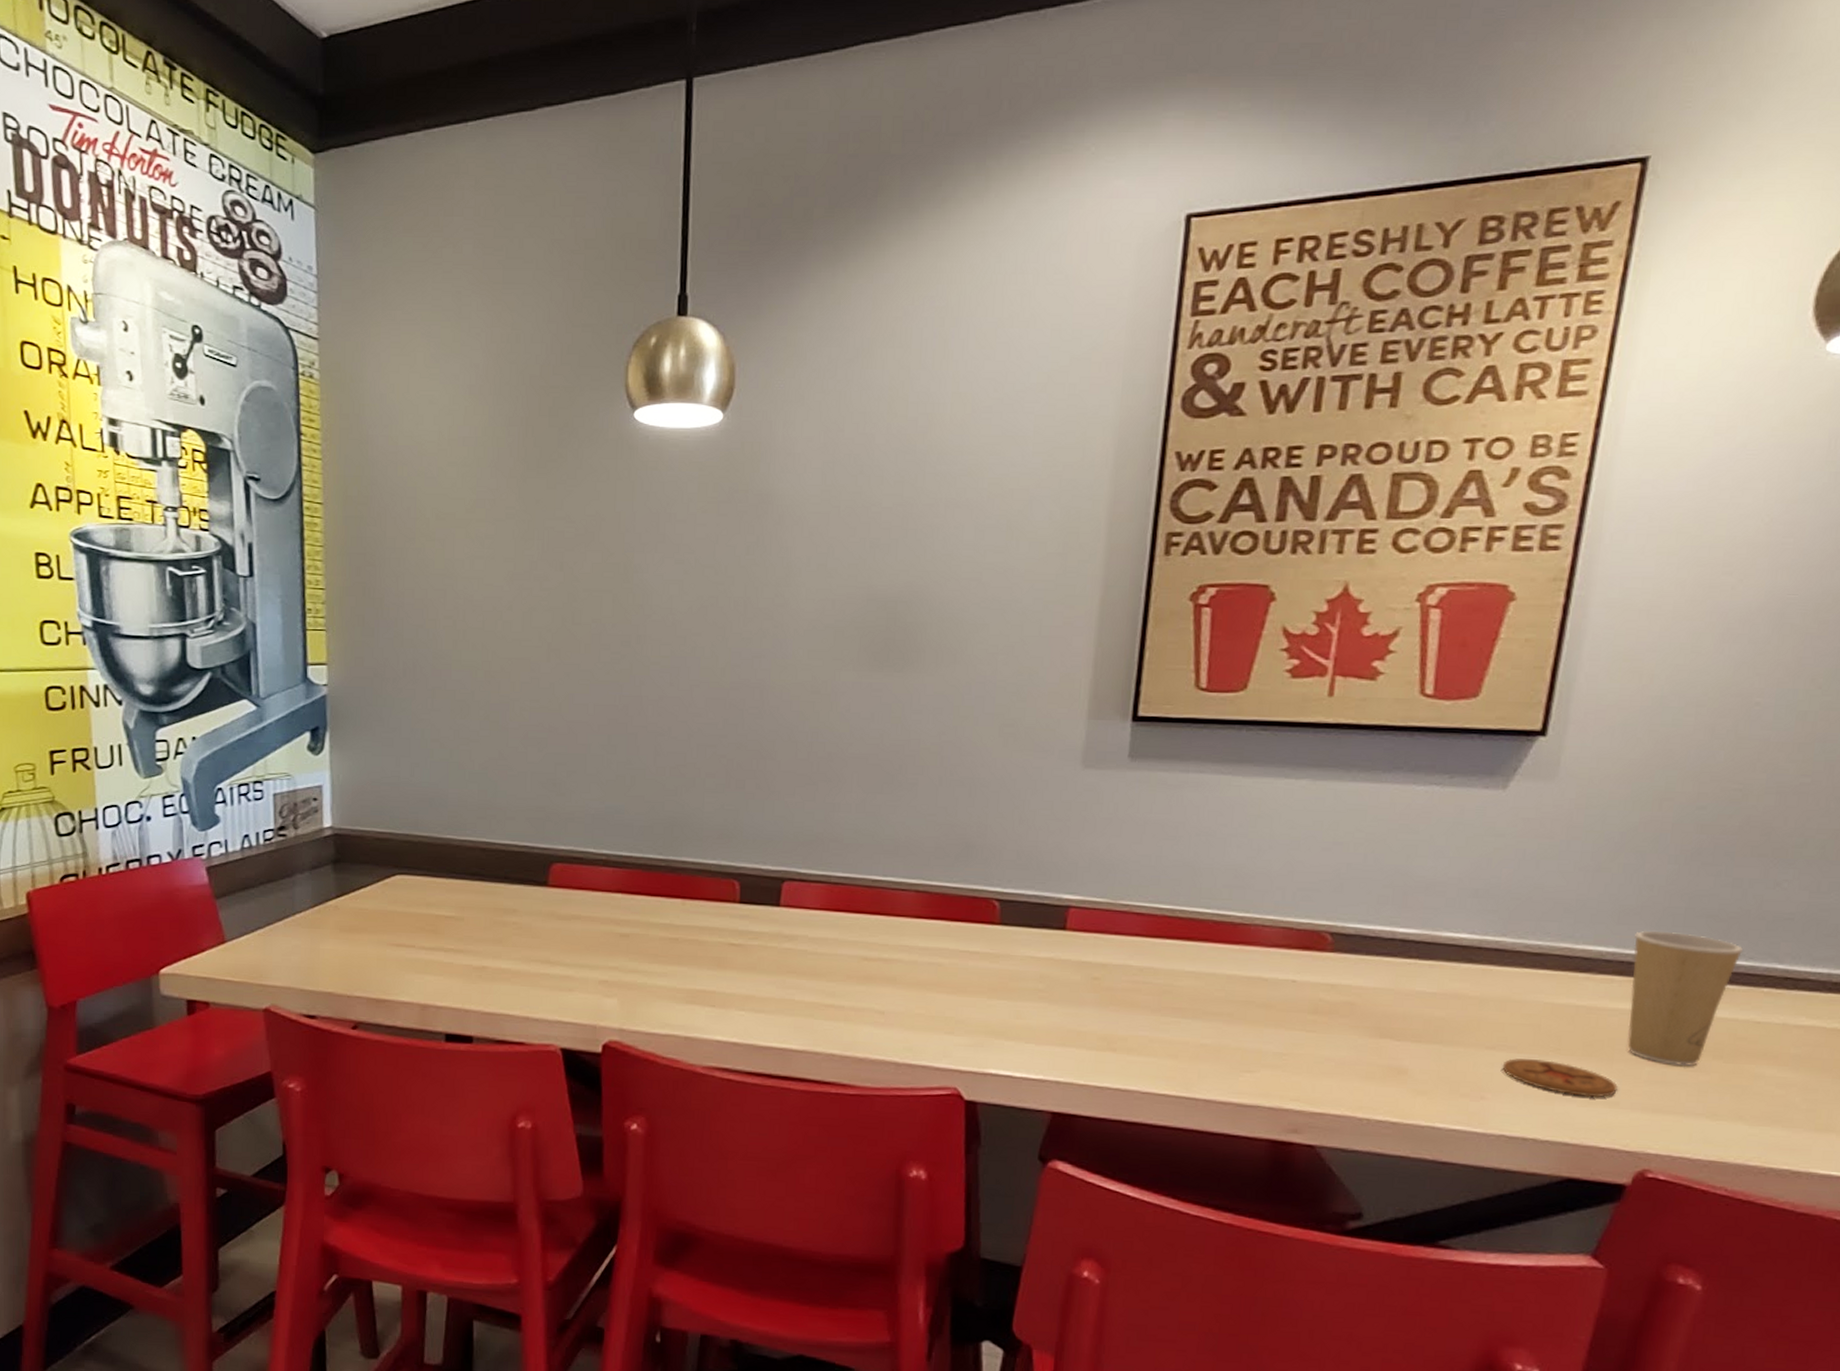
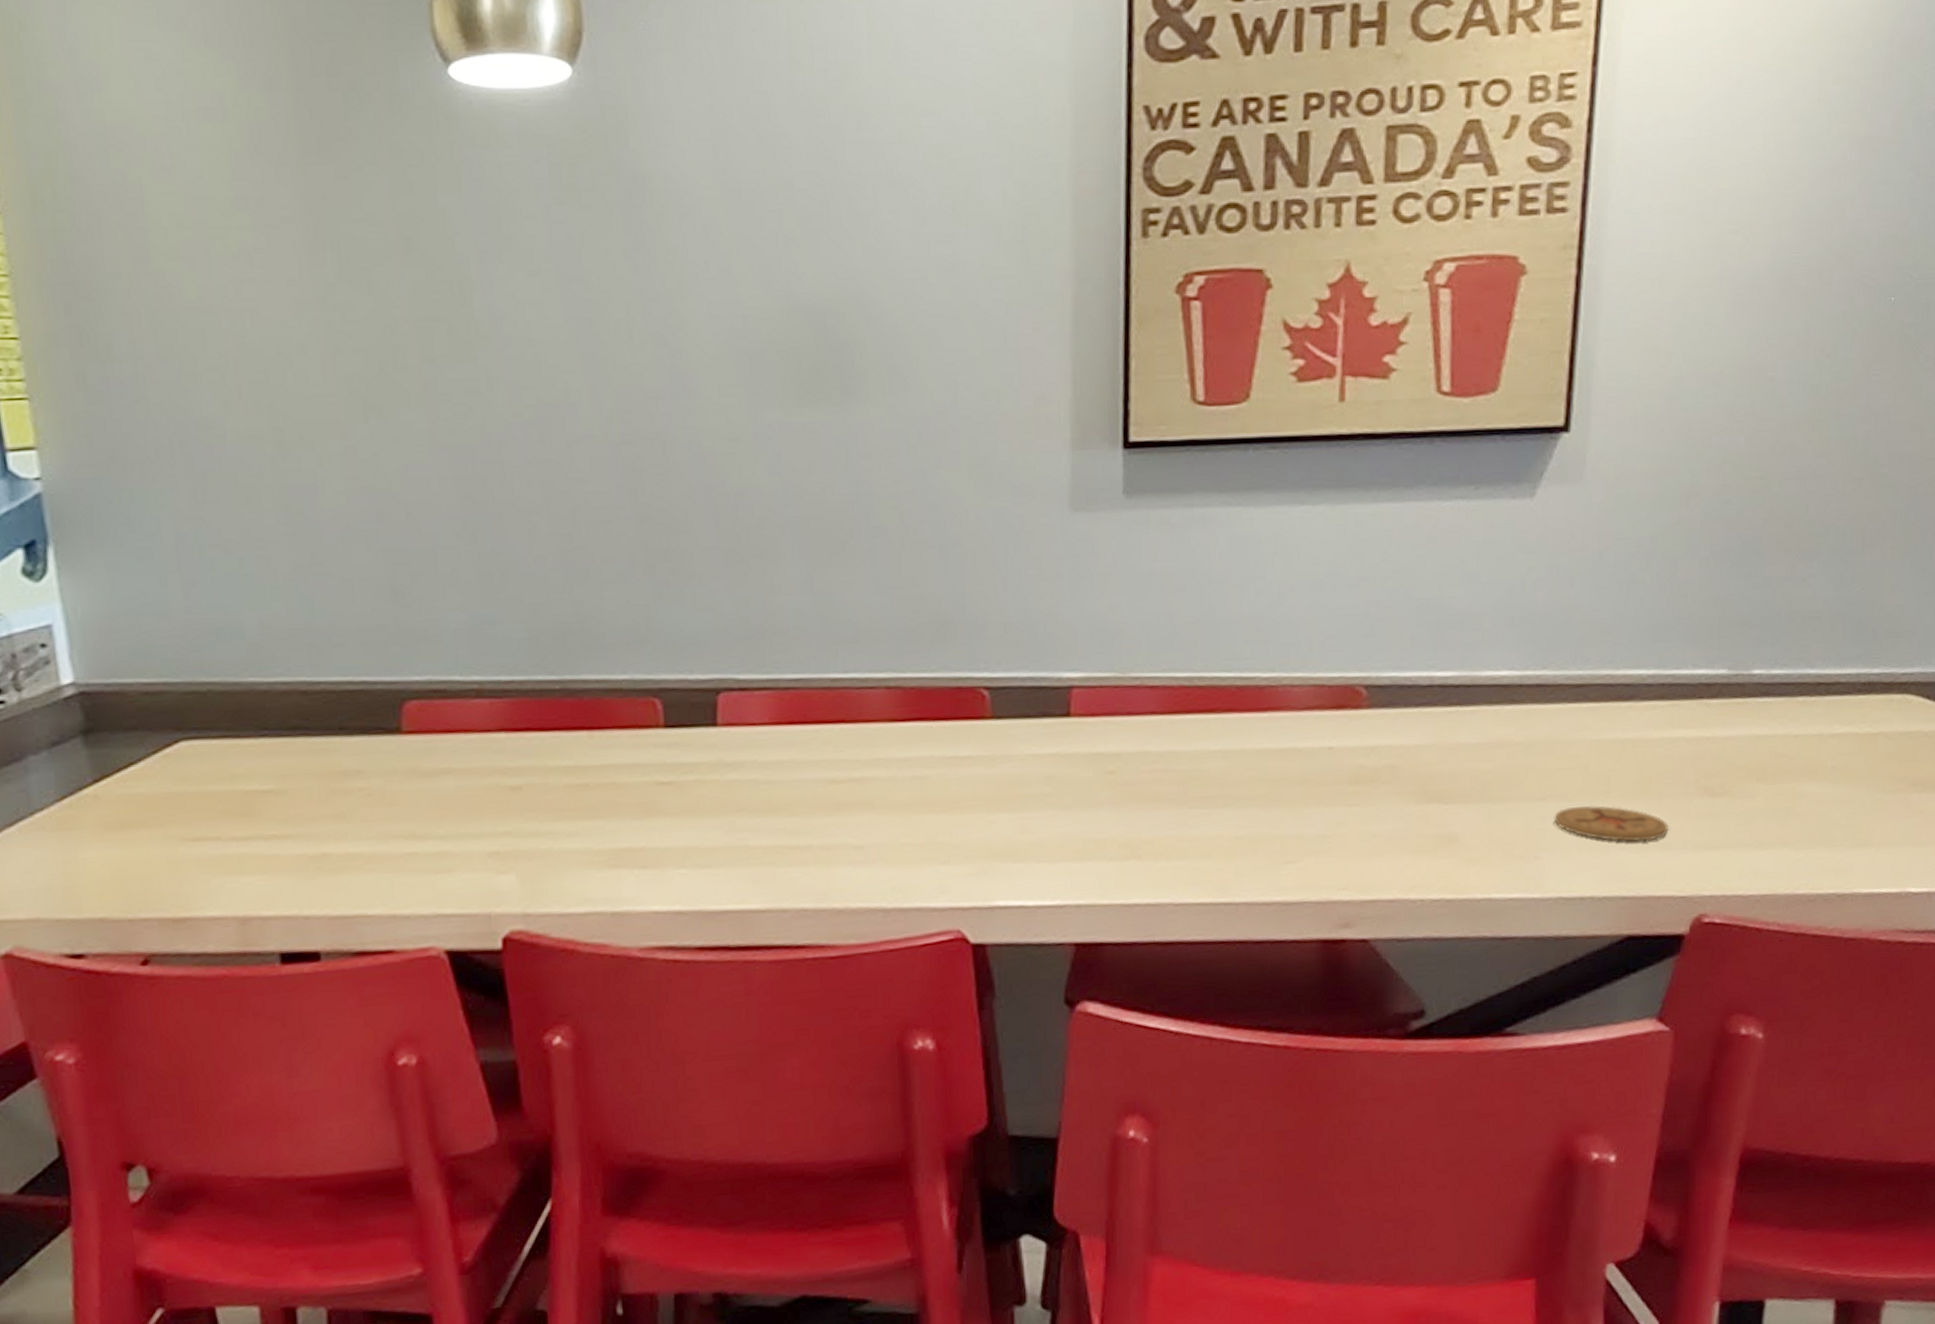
paper cup: present [1627,930,1743,1067] -> none [1673,645,1776,794]

